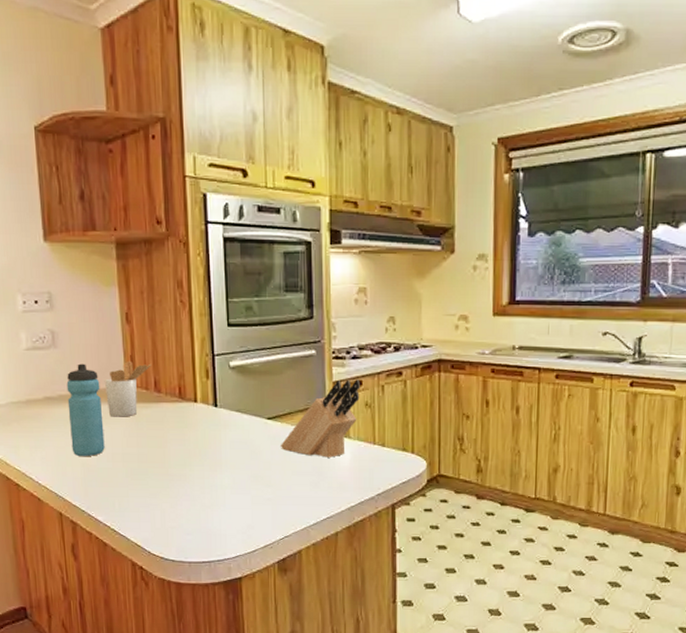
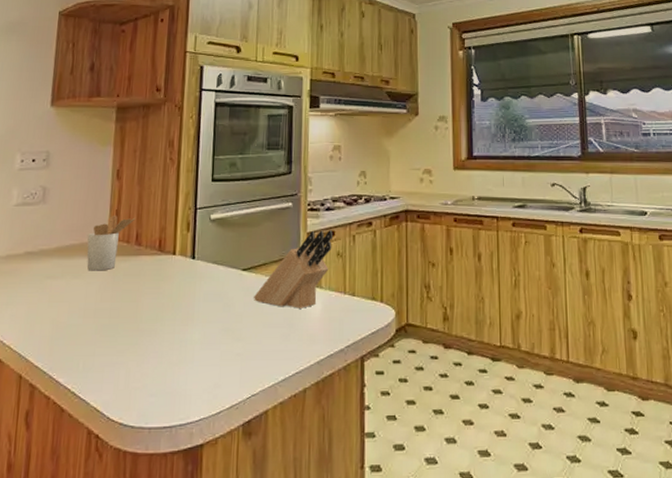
water bottle: present [66,363,105,457] -> none [43,218,83,314]

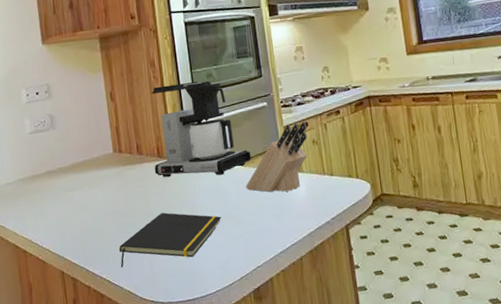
utensil holder: present [87,214,135,271] -> none [95,131,133,181]
notepad: none [90,317,220,379] -> present [119,212,222,268]
coffee maker: none [151,170,266,280] -> present [151,80,252,178]

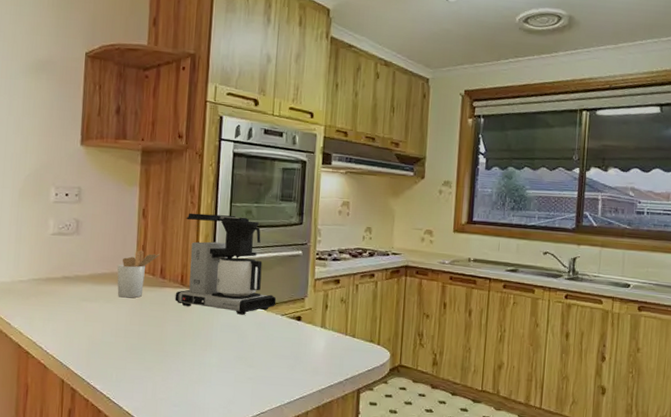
utensil holder: none [95,131,133,181] -> present [117,249,160,298]
notepad: present [119,212,222,268] -> none [123,341,235,391]
knife block: present [246,122,308,192] -> none [265,278,339,345]

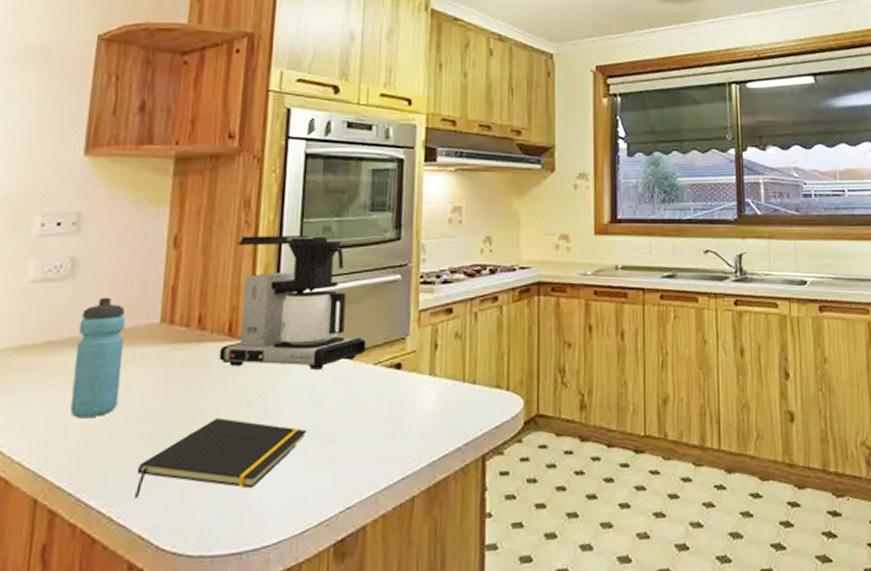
water bottle: none [80,249,113,331] -> present [69,297,126,419]
utensil holder: present [117,249,160,298] -> none [131,292,198,363]
notepad: none [123,341,235,391] -> present [133,418,307,499]

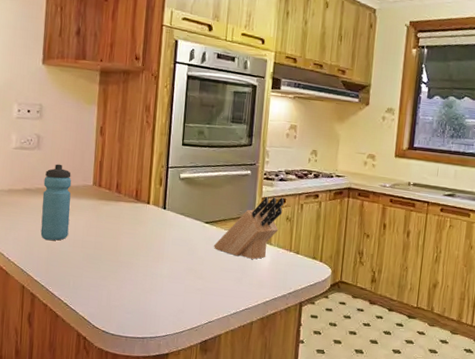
notepad: present [133,418,307,499] -> none [79,252,185,300]
coffee maker: present [218,236,367,370] -> none [129,131,226,230]
knife block: none [351,307,451,401] -> present [214,197,285,259]

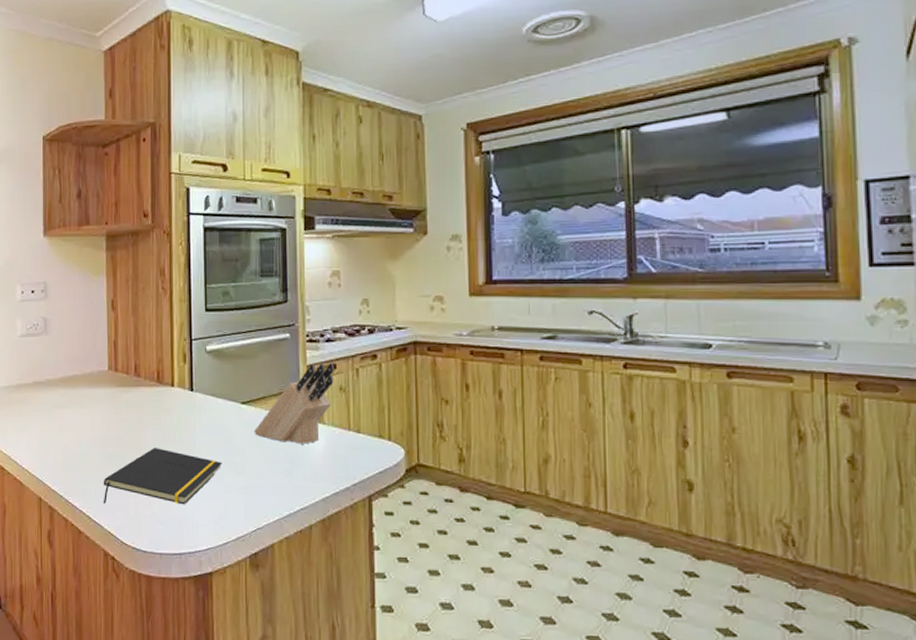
water bottle: present [40,164,72,241] -> none [54,349,86,441]
notepad: none [79,252,185,300] -> present [103,448,223,505]

